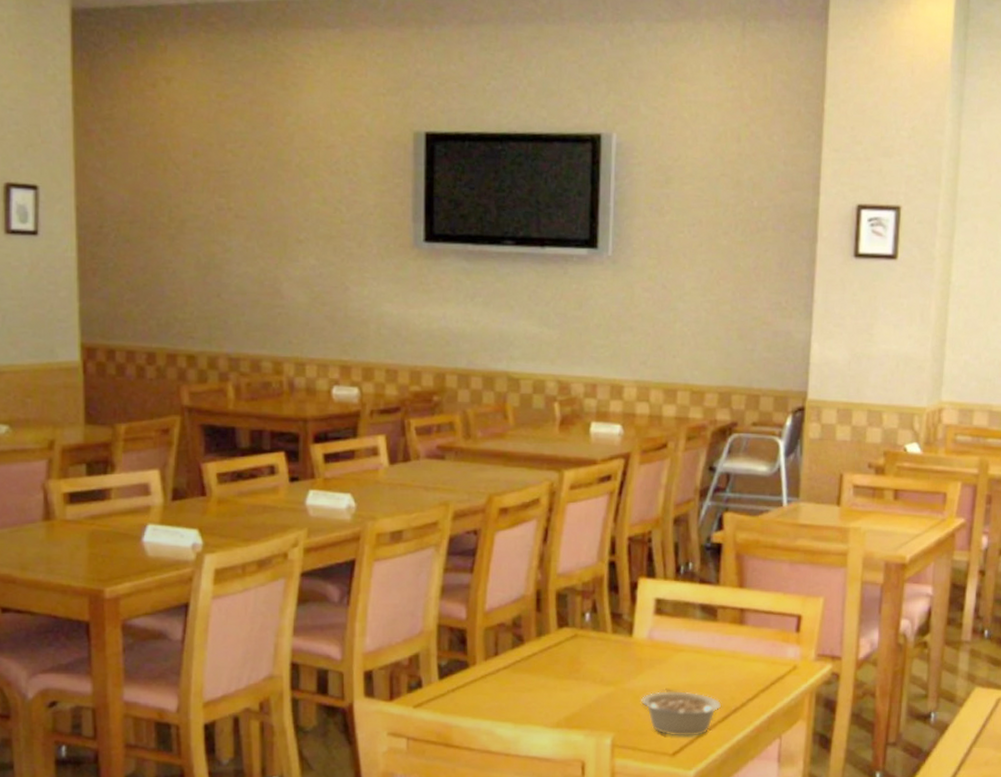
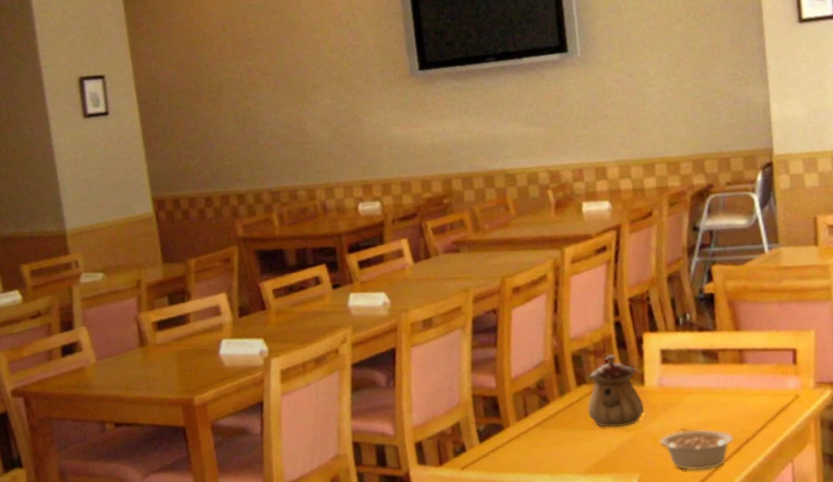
teapot: none [566,597,629,679] -> present [587,354,644,428]

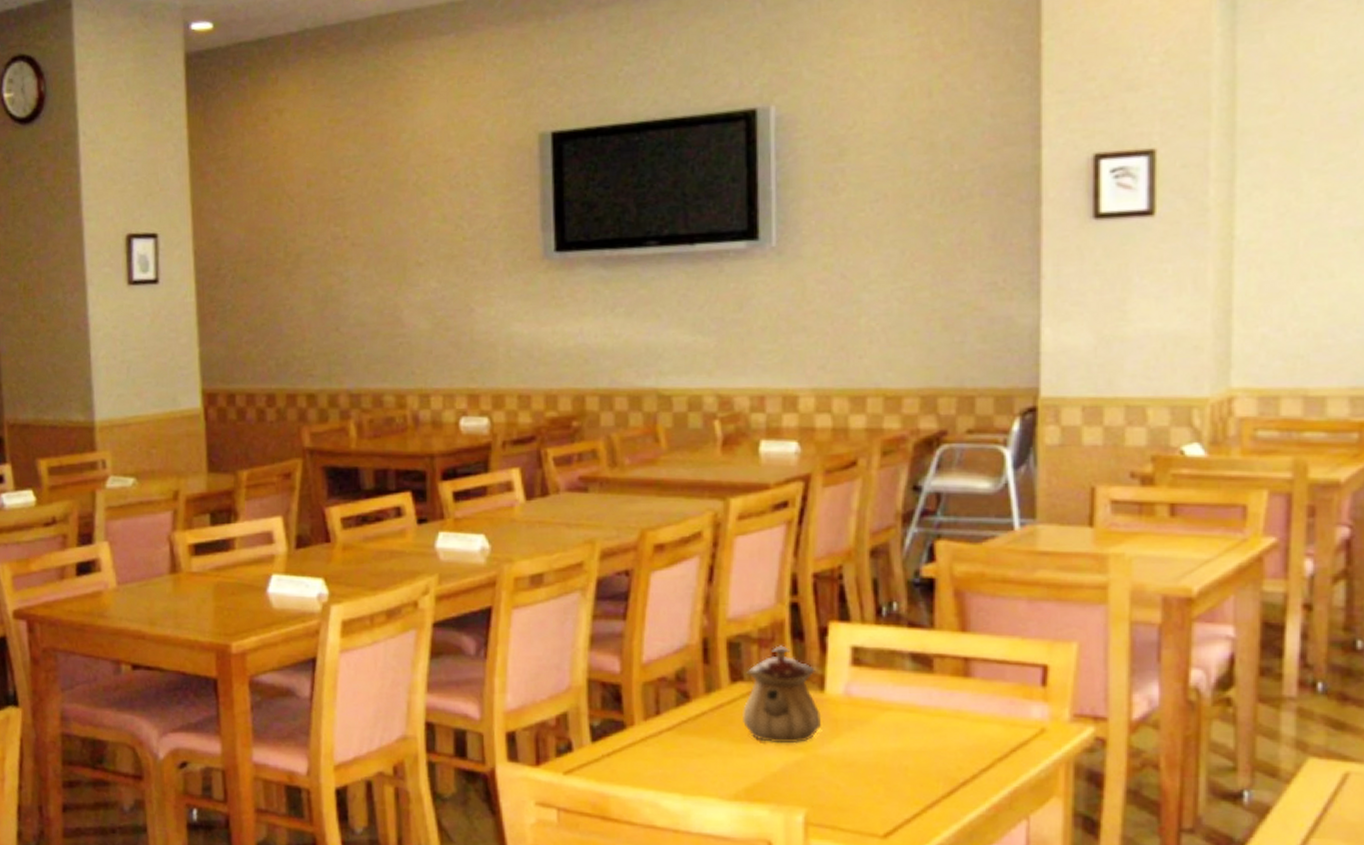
legume: present [660,429,733,471] -> none [840,759,944,815]

